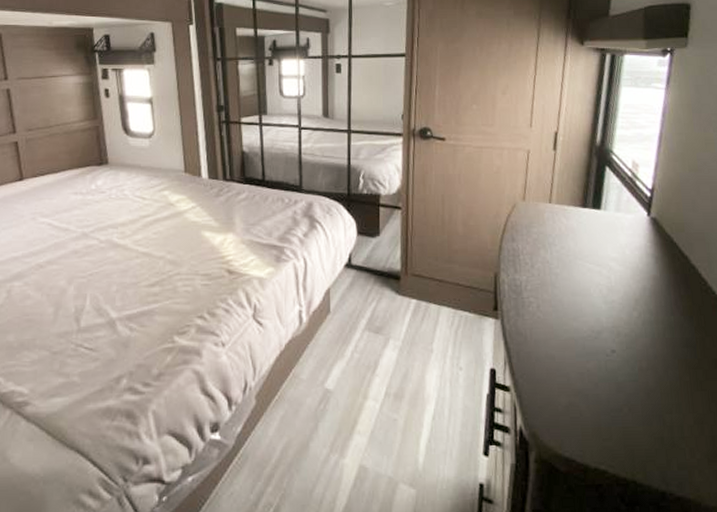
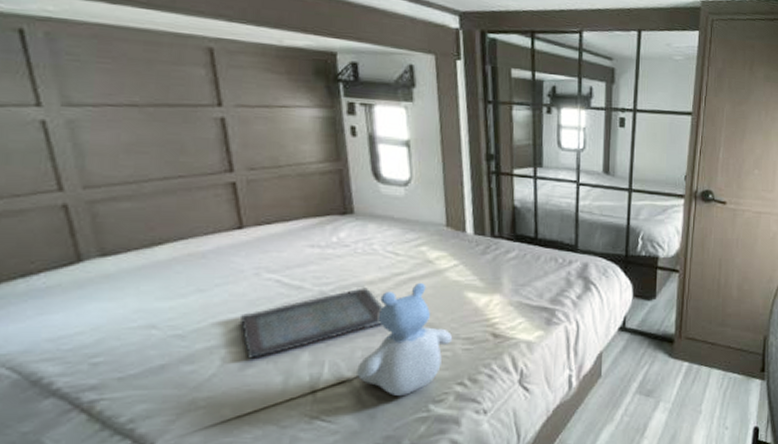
serving tray: none [20,229,133,292] -> present [239,287,383,359]
stuffed bear: none [113,223,193,328] -> present [357,282,453,397]

